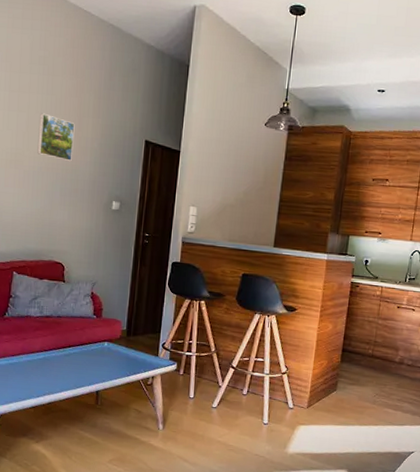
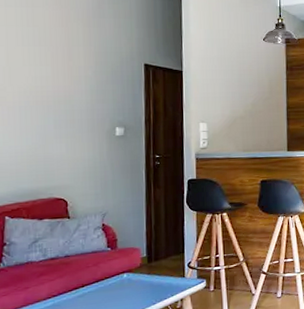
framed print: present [37,113,75,162] -> none [21,45,65,93]

